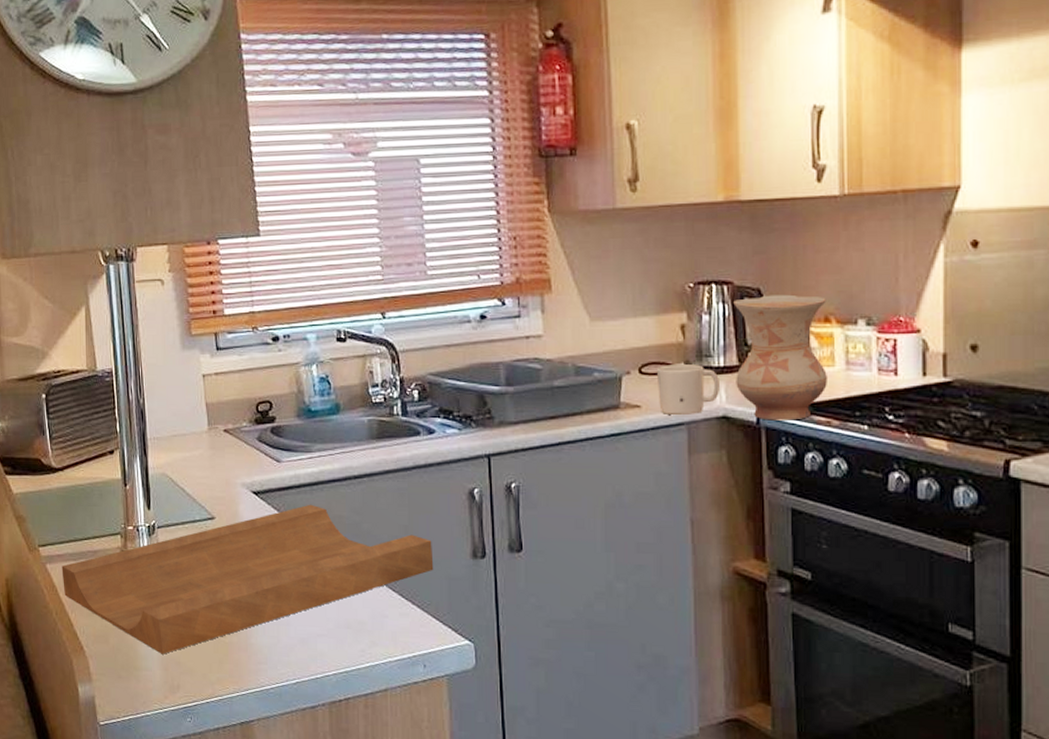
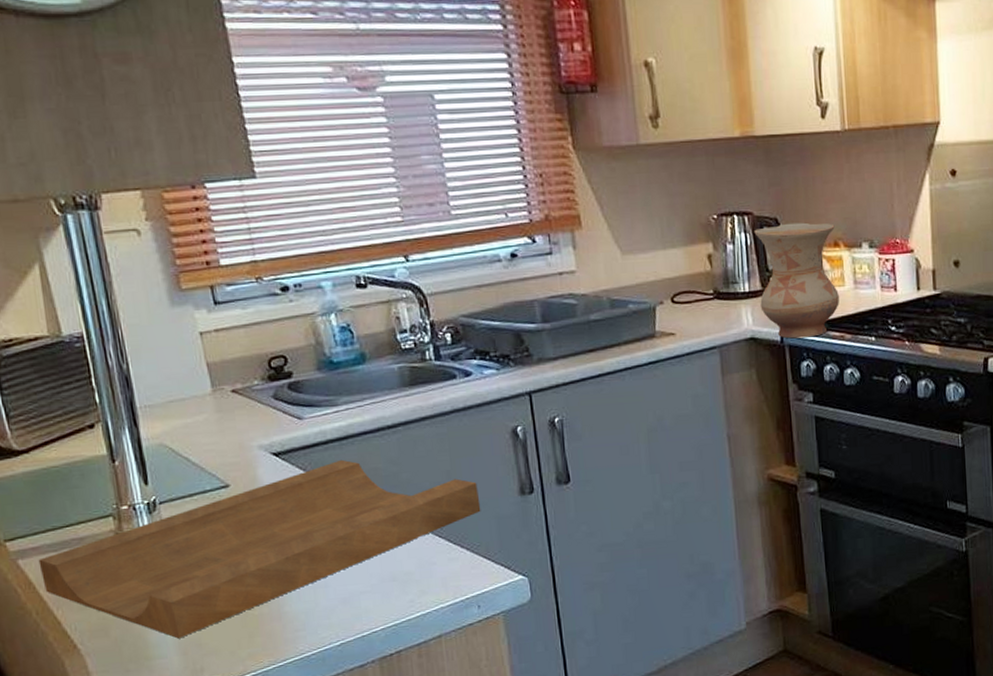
mug: present [656,363,719,416] -> none [687,290,746,341]

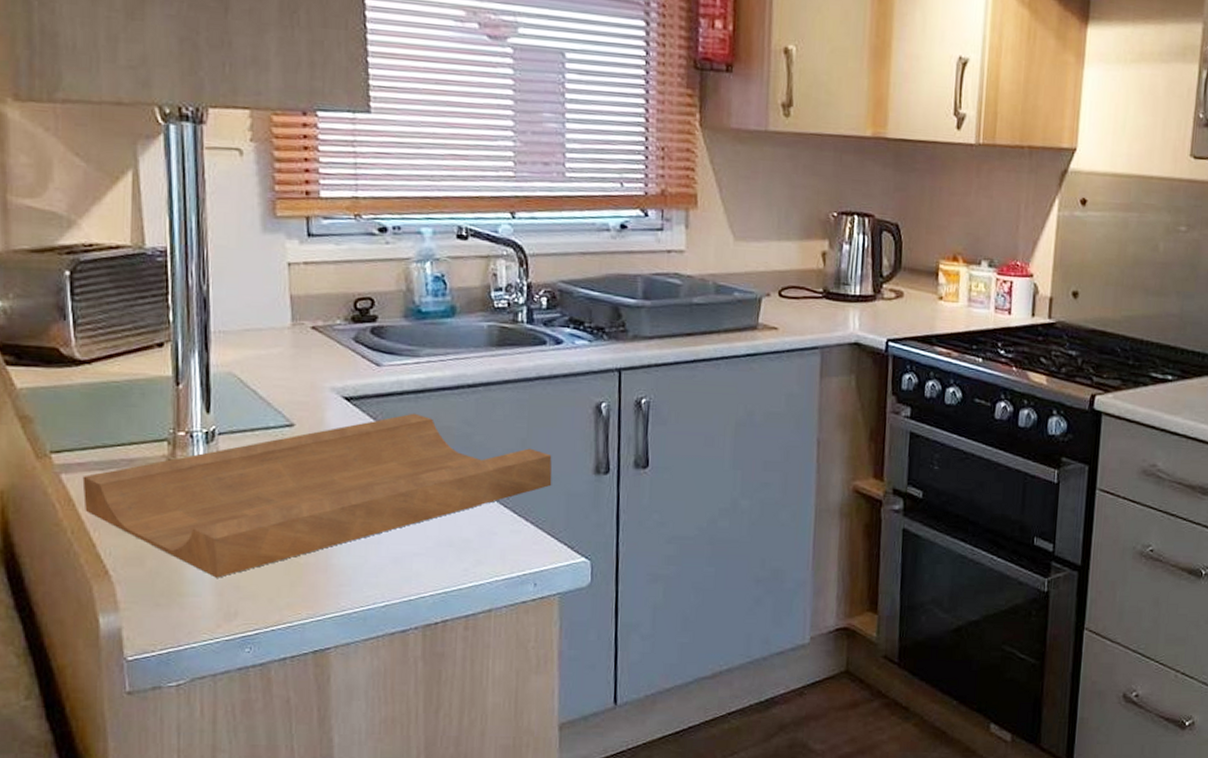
ceramic jug: present [754,222,839,339] -> none [869,230,956,350]

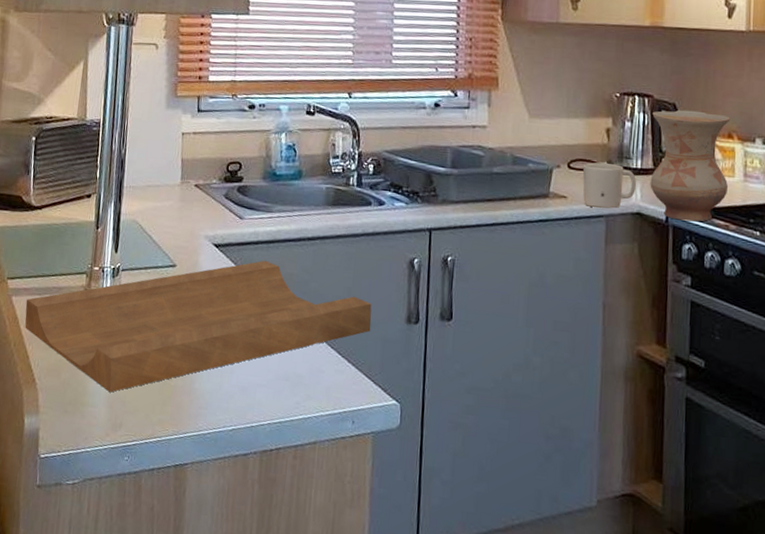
mug: none [795,289,854,340] -> present [582,162,636,209]
ceramic jug: none [869,230,956,350] -> present [650,110,730,222]

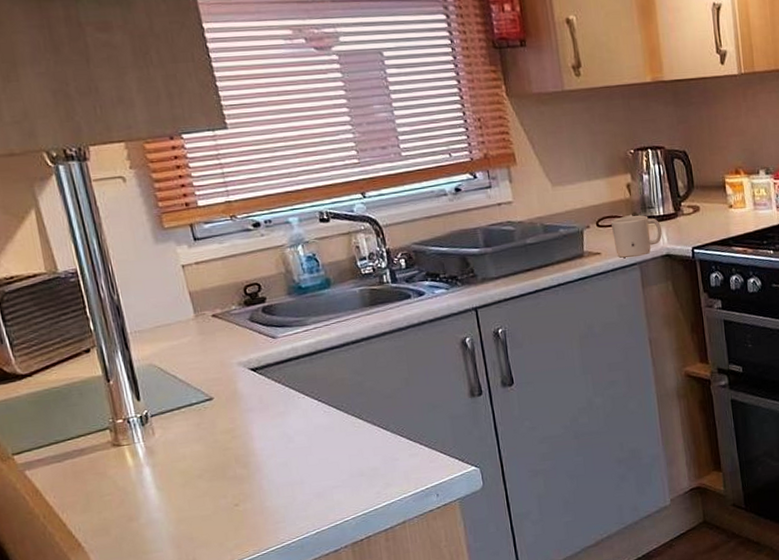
cutting board: present [25,260,372,393] -> none [43,372,437,534]
ceramic jug: present [650,110,730,222] -> none [666,154,742,254]

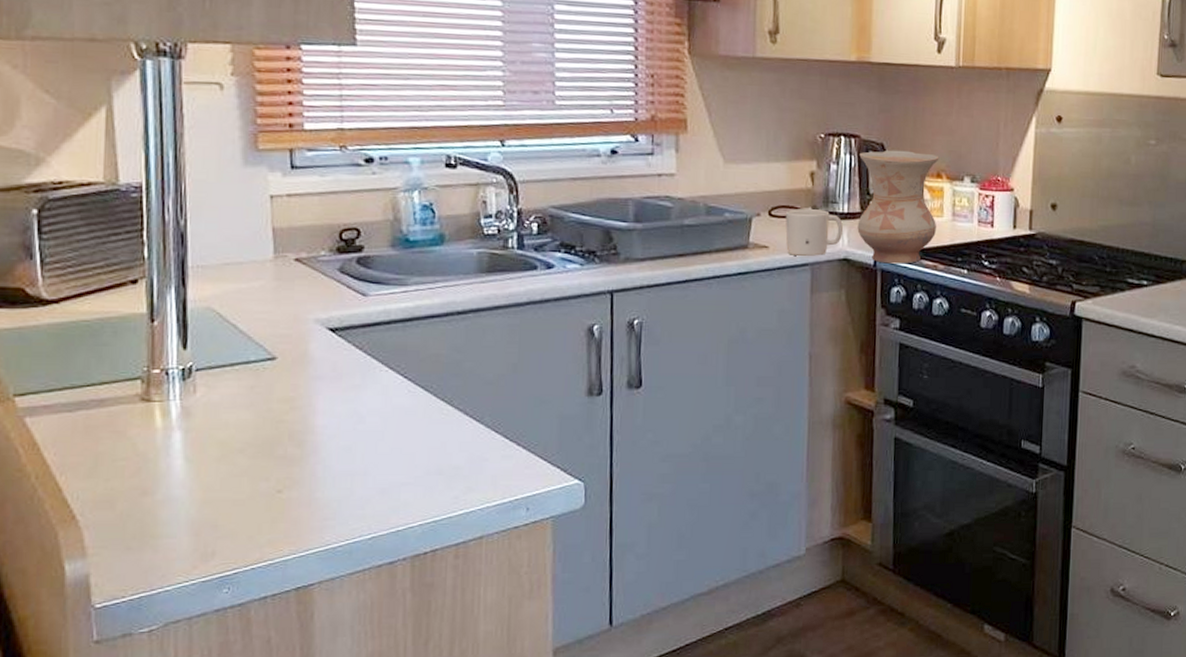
ceramic jug: none [666,154,742,254] -> present [857,150,939,264]

